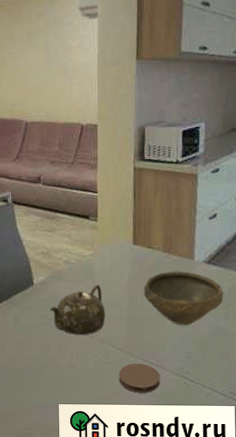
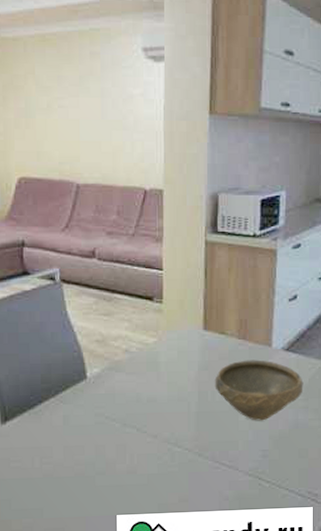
teapot: present [50,285,105,335] -> none [106,377,171,435]
coaster: present [118,363,160,393] -> none [186,464,232,498]

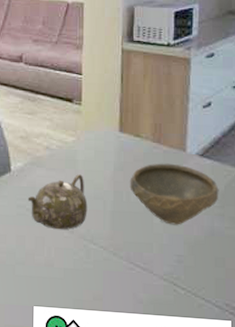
teapot: none [106,377,171,435] -> present [27,174,88,229]

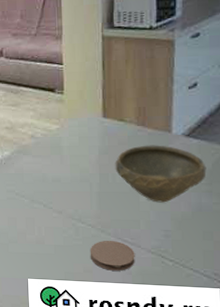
teapot: present [27,174,88,229] -> none [16,159,74,210]
coaster: none [100,264,147,299] -> present [90,240,135,271]

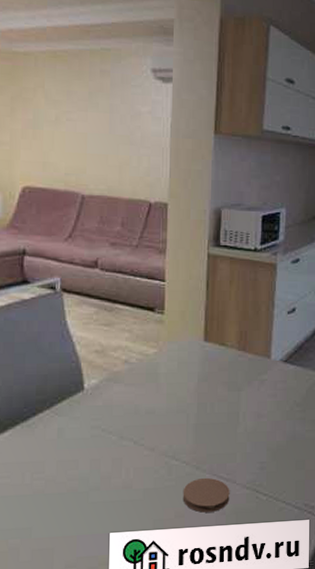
bowl: present [115,145,207,203] -> none [214,371,301,433]

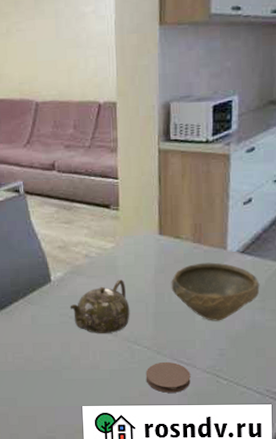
teapot: none [103,388,170,448] -> present [70,279,130,333]
bowl: none [214,371,301,433] -> present [171,262,260,321]

